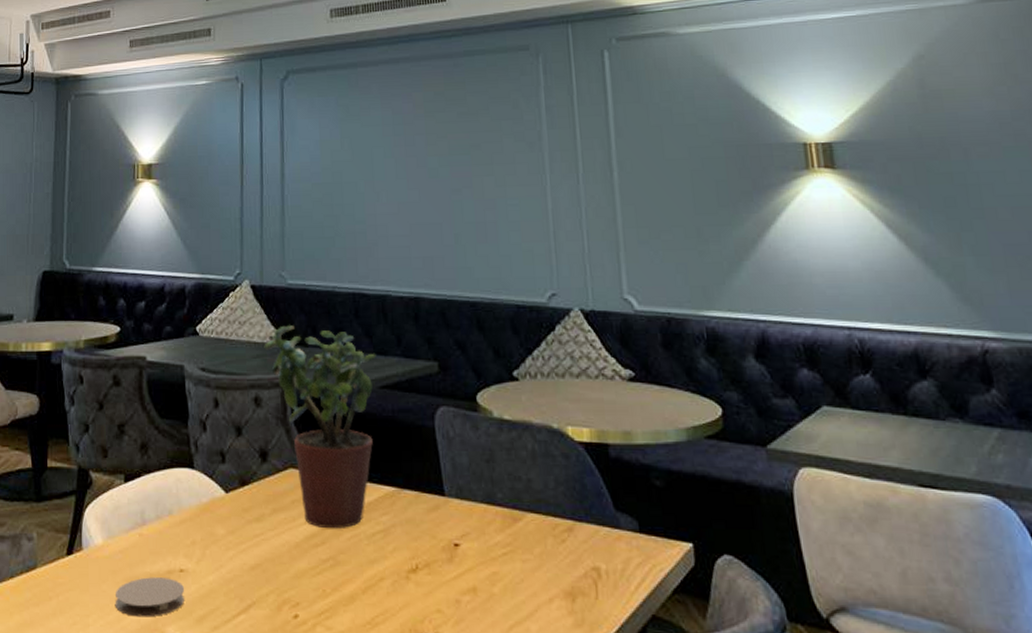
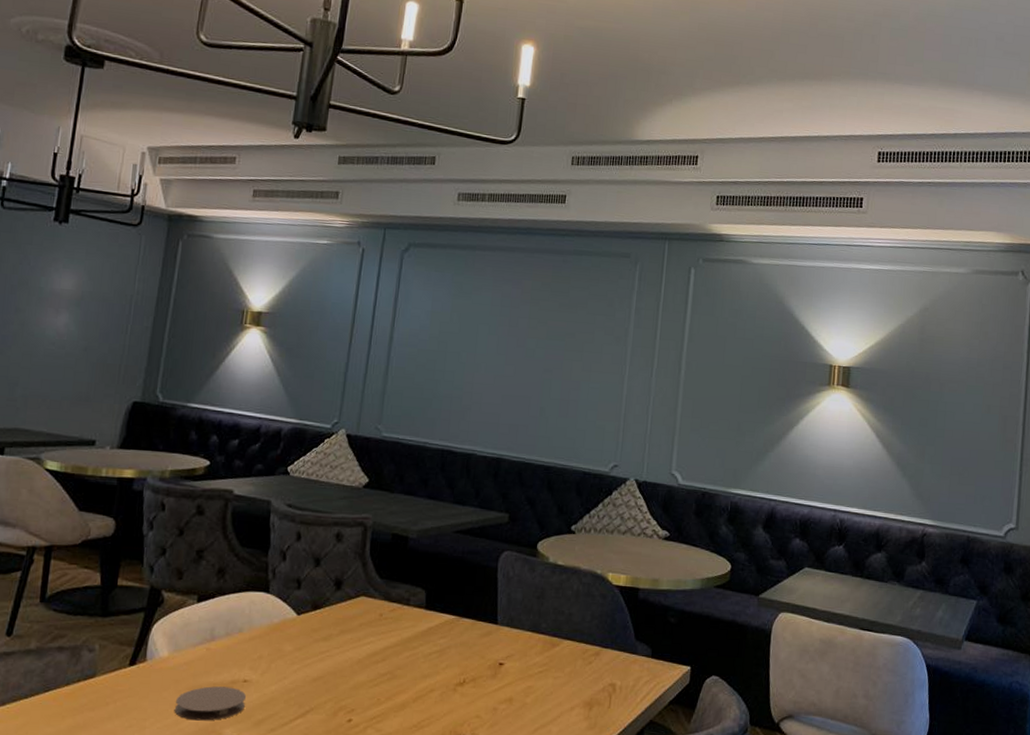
potted plant: present [264,325,376,529] -> none [351,472,455,649]

